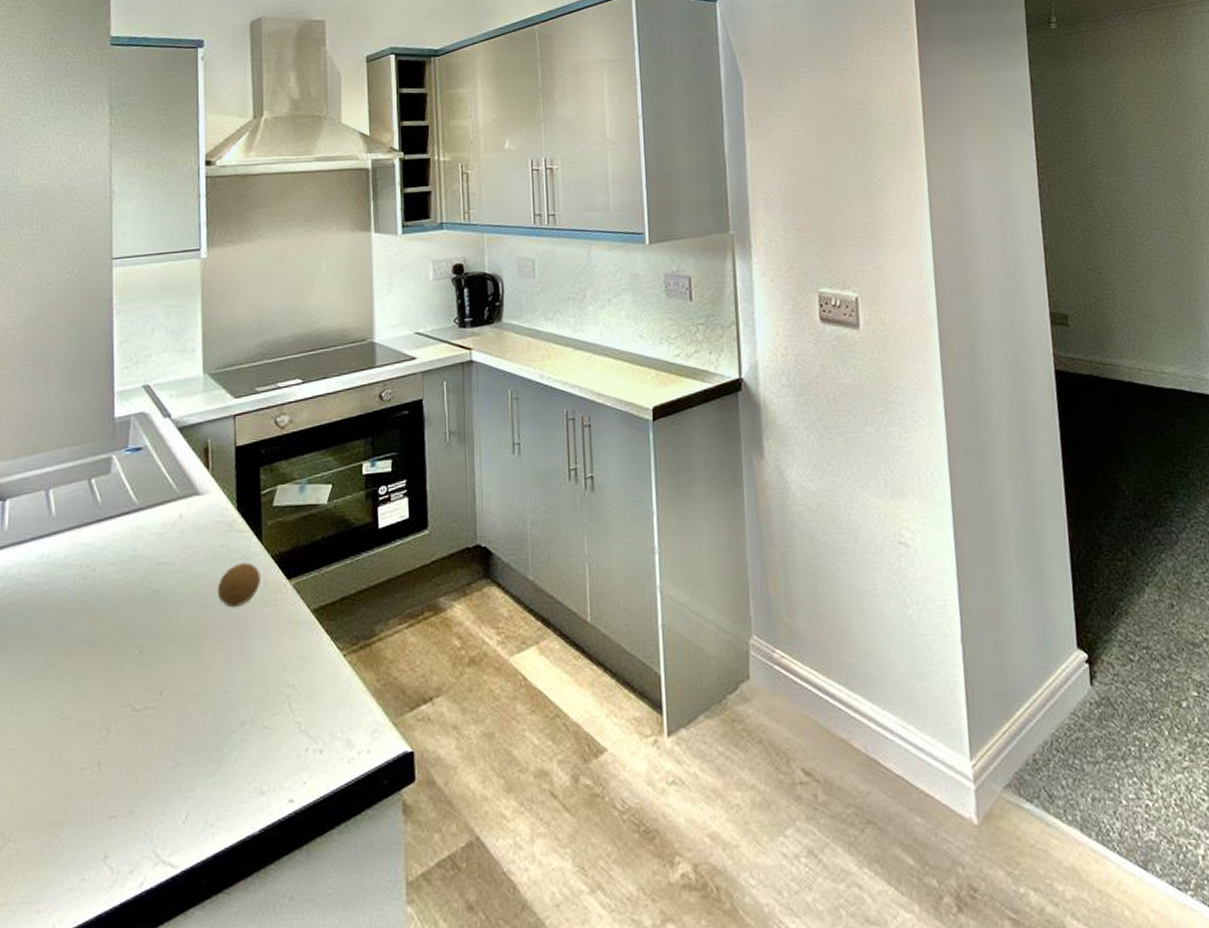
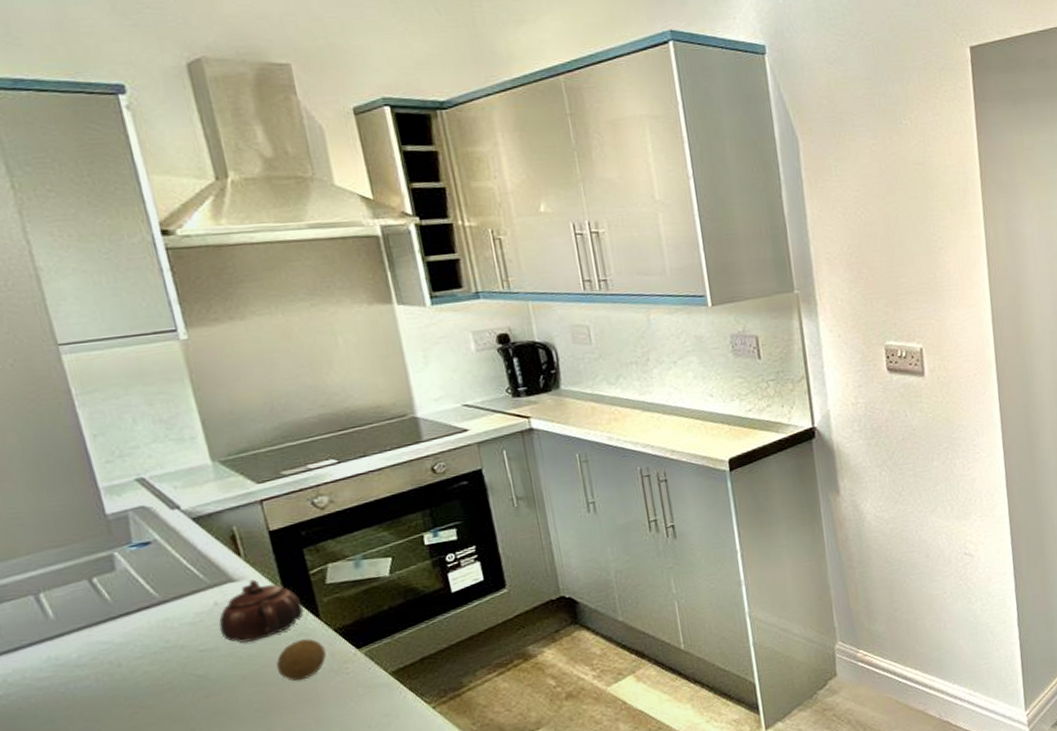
teapot: none [178,494,250,561] -> present [219,579,304,643]

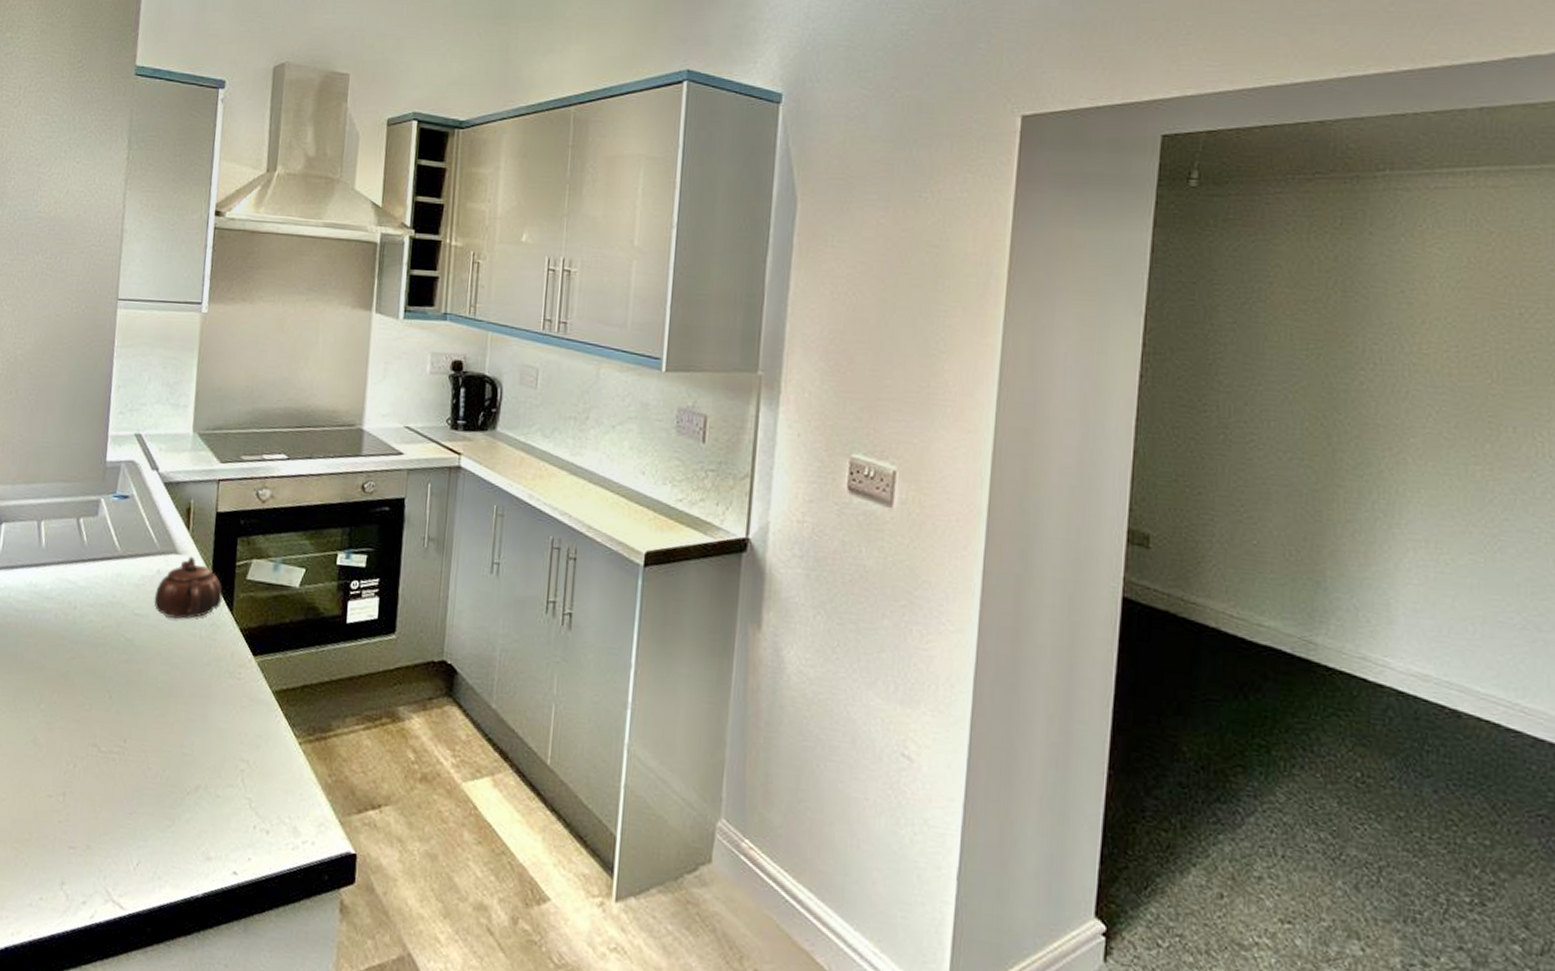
fruit: present [276,638,327,681] -> none [186,630,229,673]

